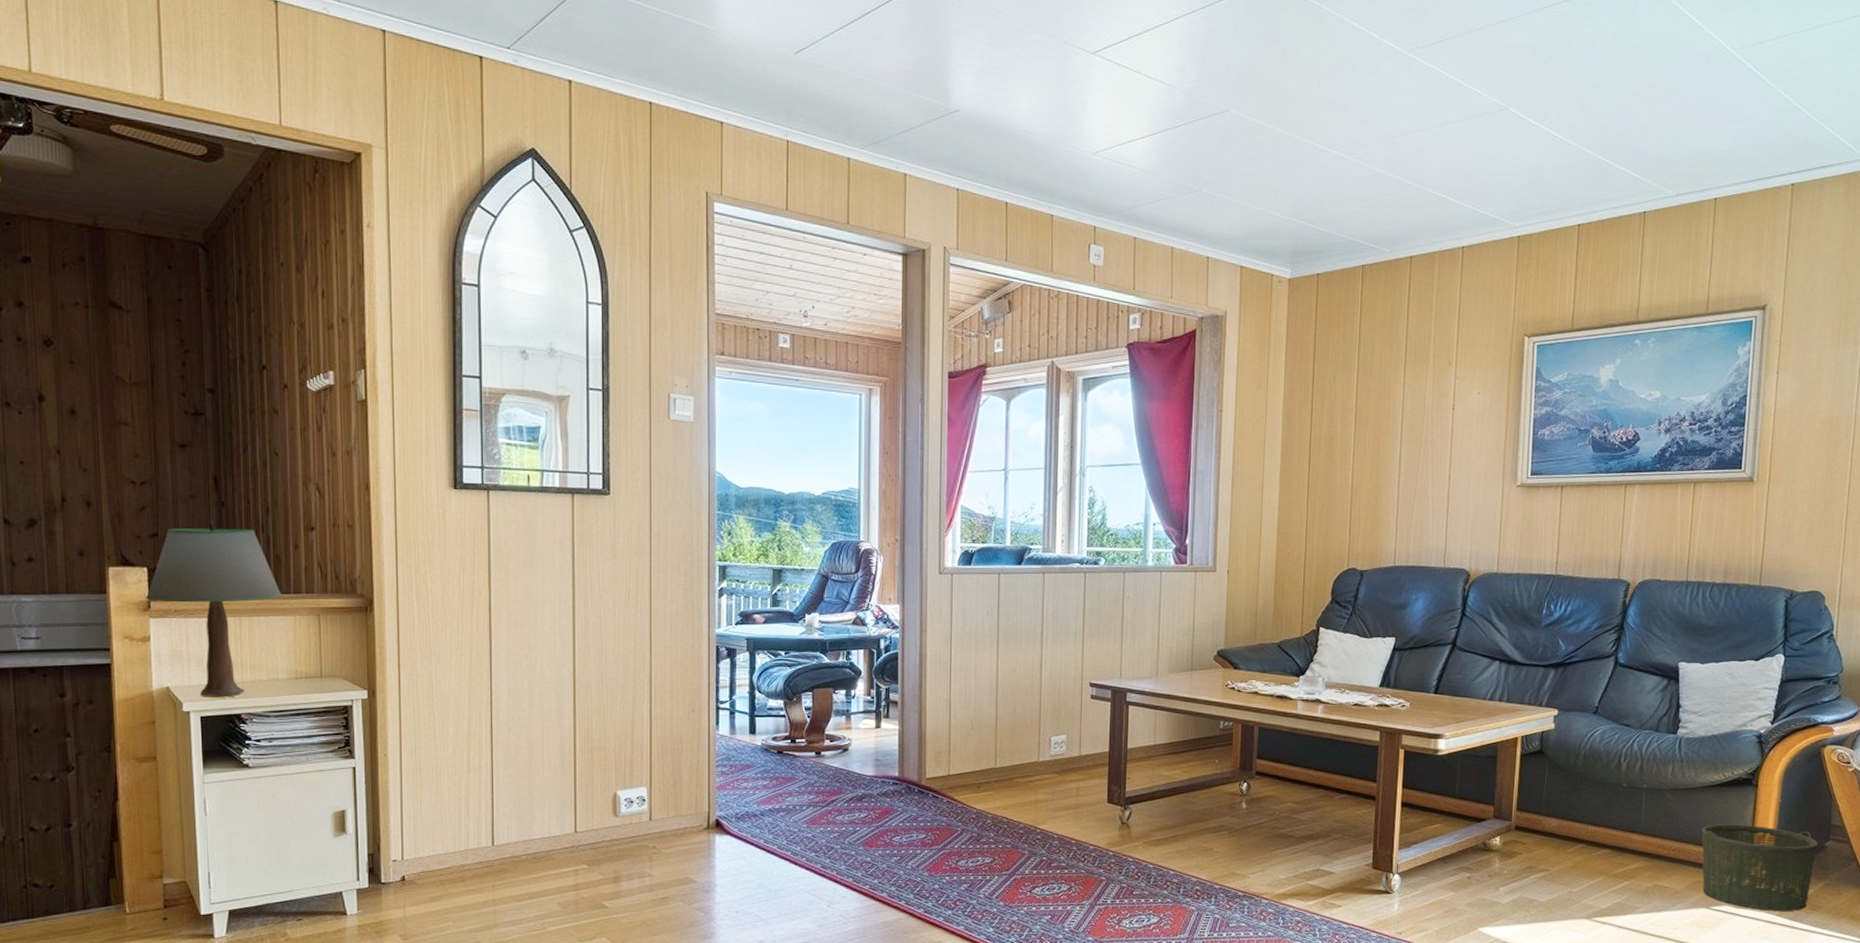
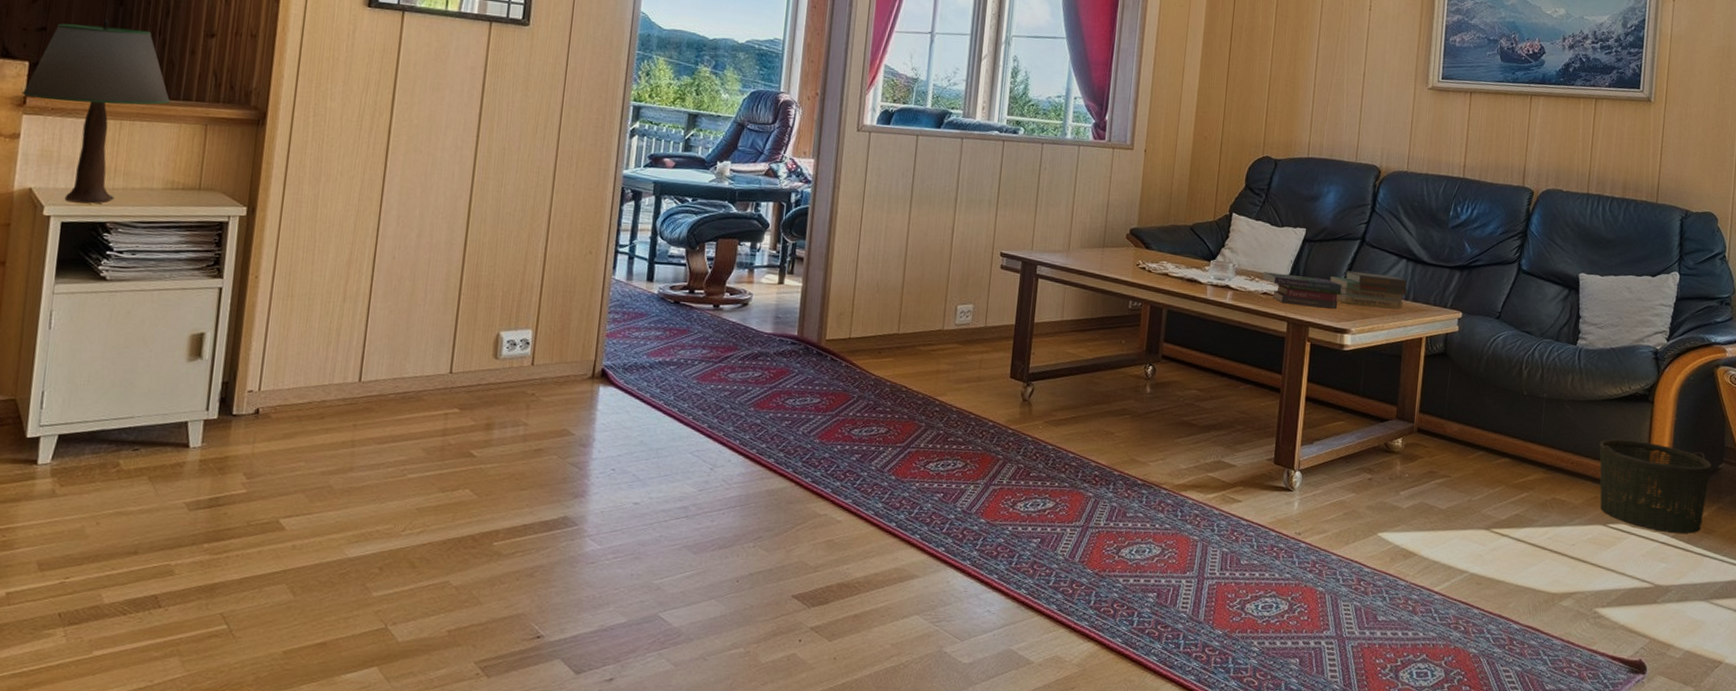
books: none [1353,683,1434,716] -> present [1262,272,1342,310]
books: none [1421,676,1501,711] -> present [1330,270,1408,310]

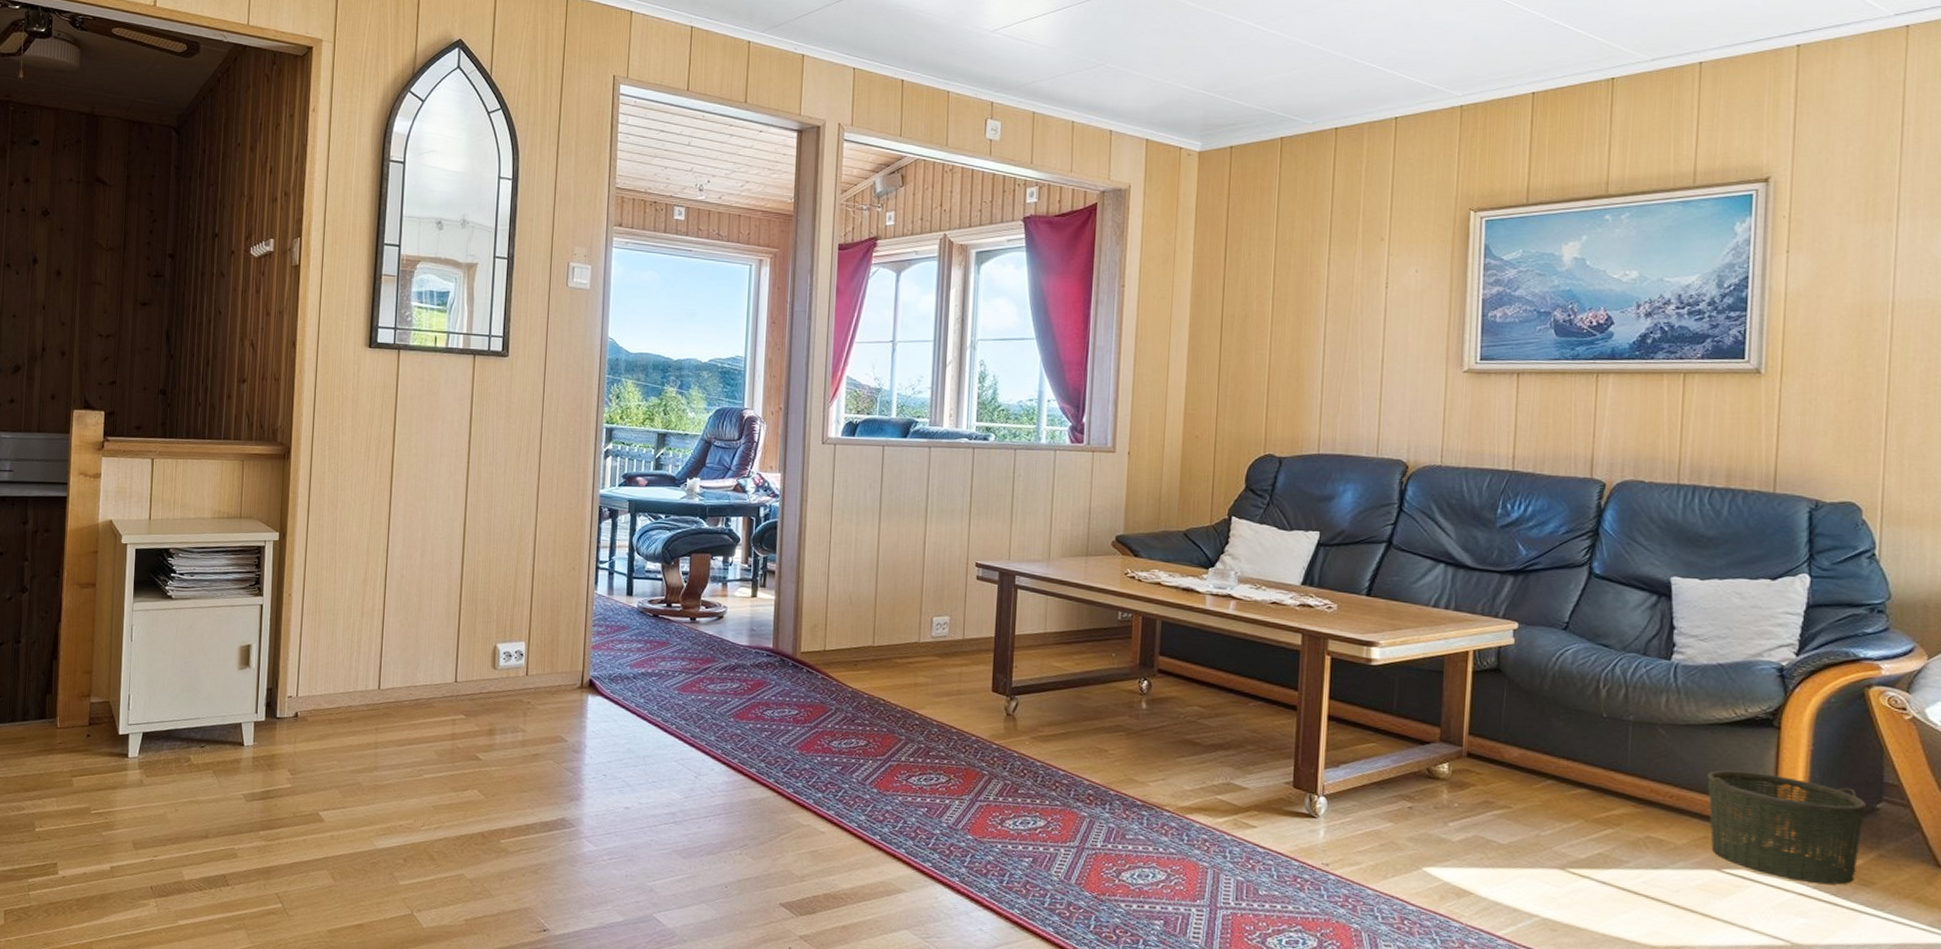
table lamp: present [21,18,171,204] -> none [100,370,214,533]
books: present [1262,272,1342,310] -> none [1270,579,1367,621]
books: present [1330,270,1408,310] -> none [1351,577,1448,620]

